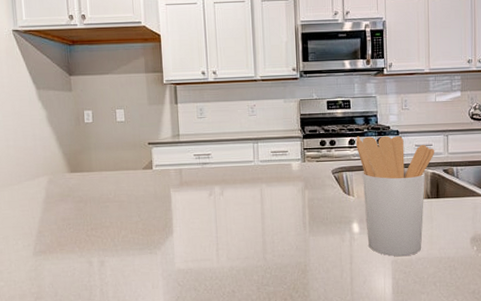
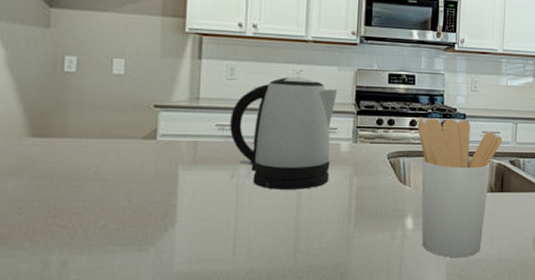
kettle: none [204,111,285,204] -> present [230,77,338,190]

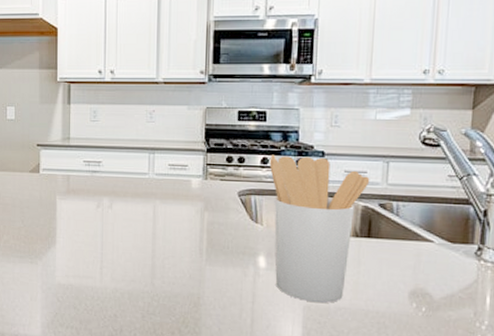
kettle: present [230,77,338,190] -> none [95,117,188,222]

